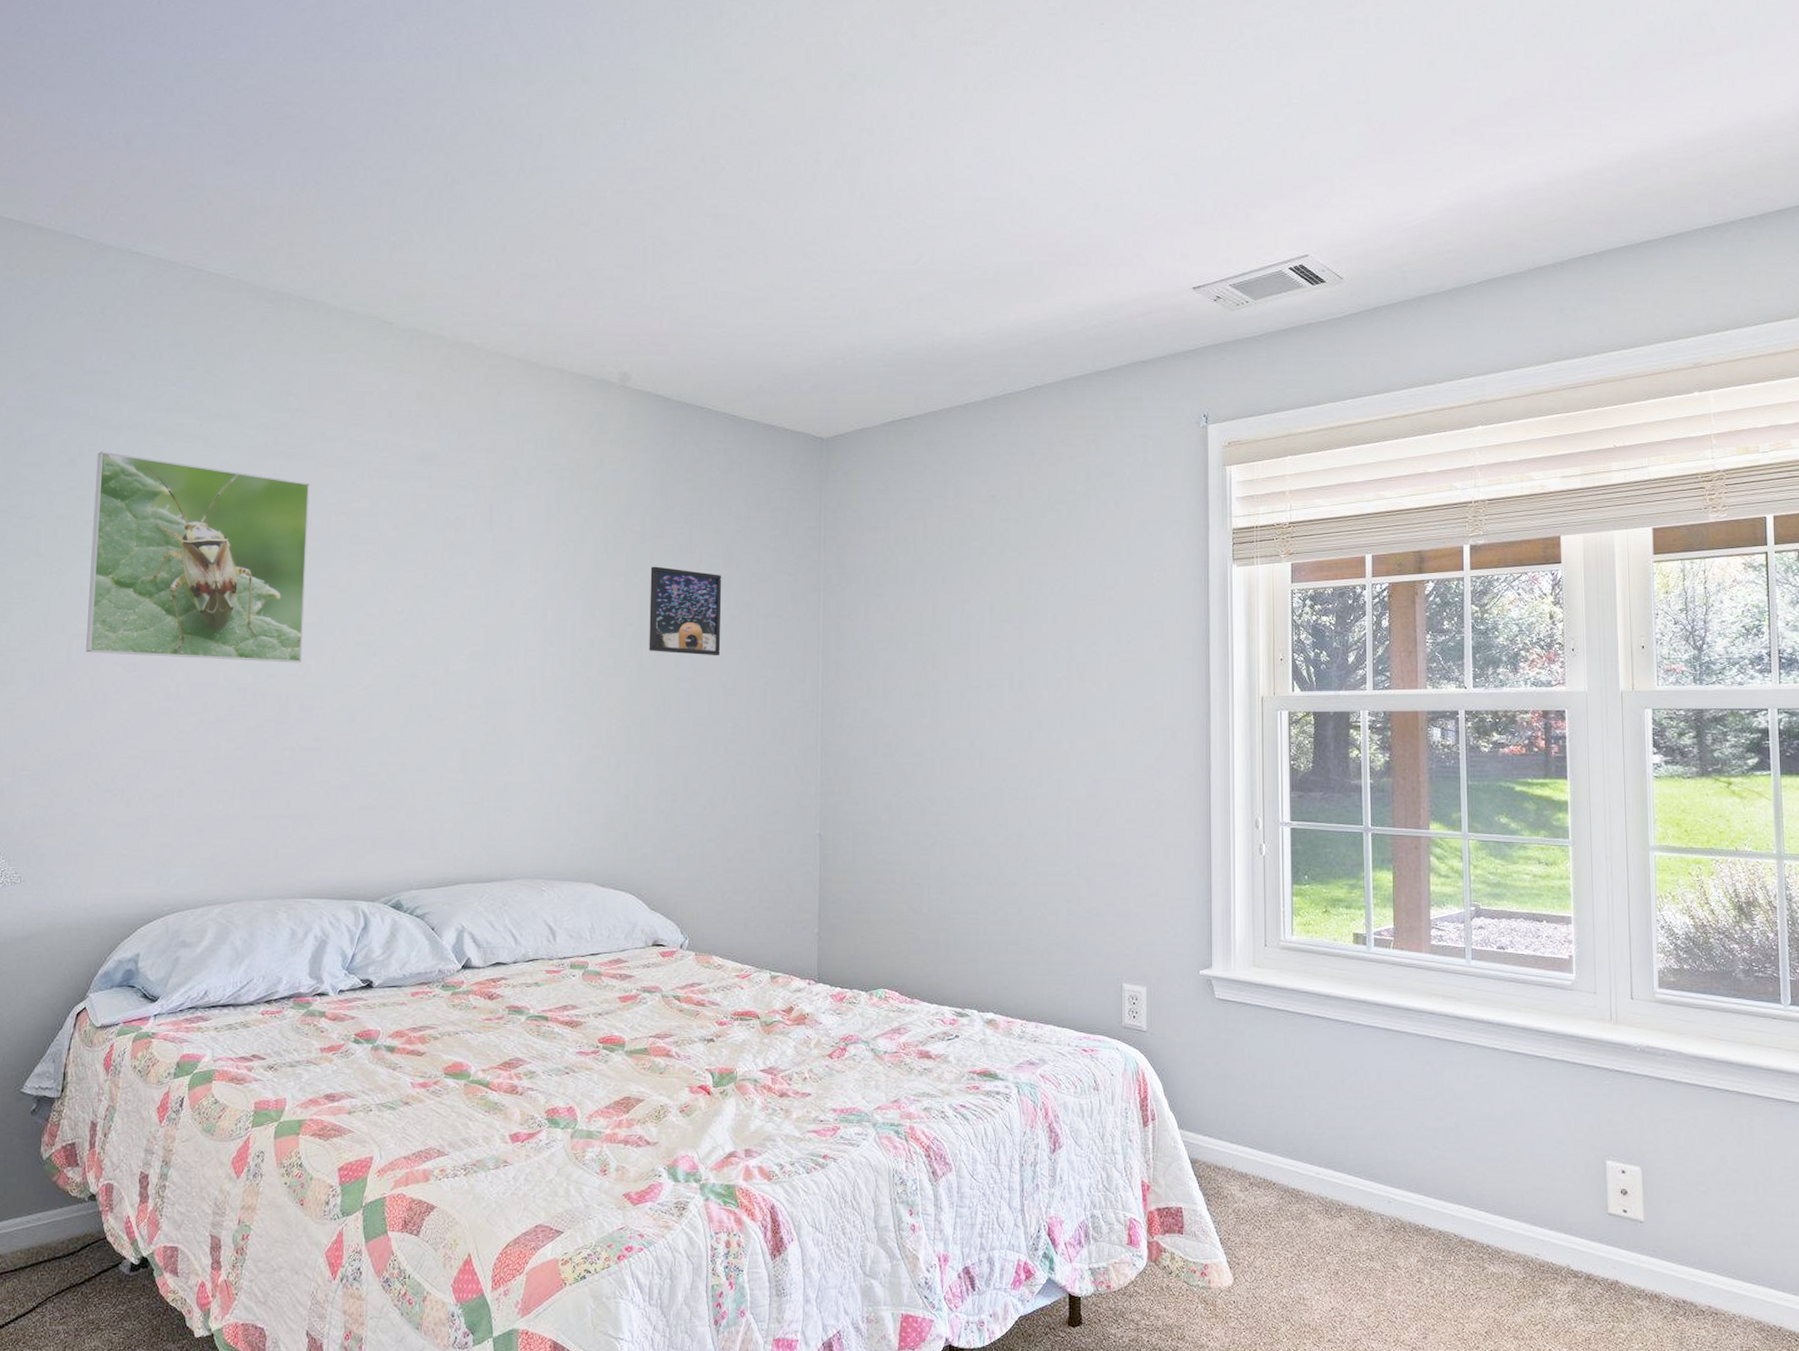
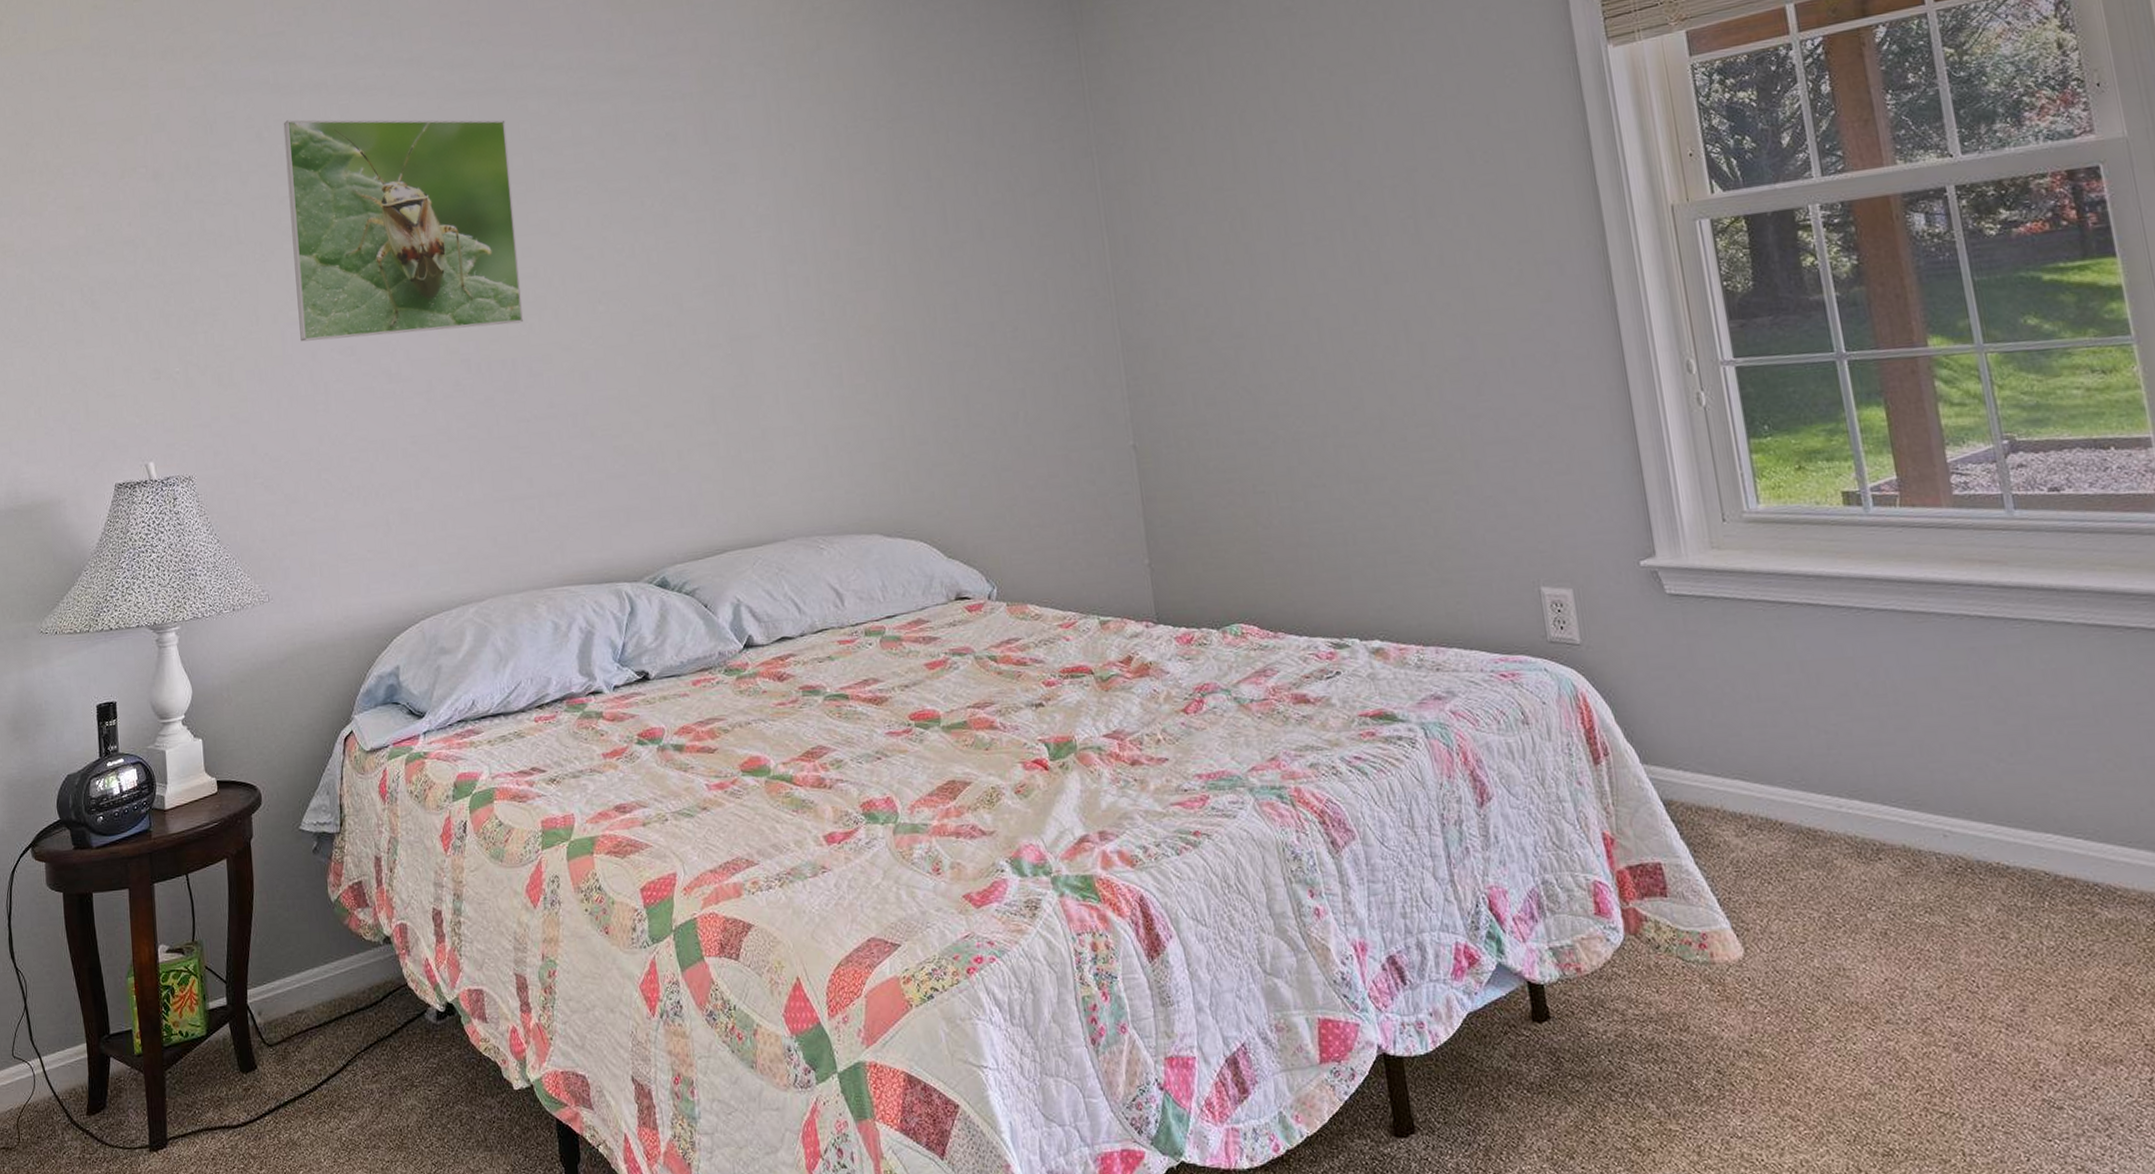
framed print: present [649,566,722,656] -> none [891,153,986,256]

